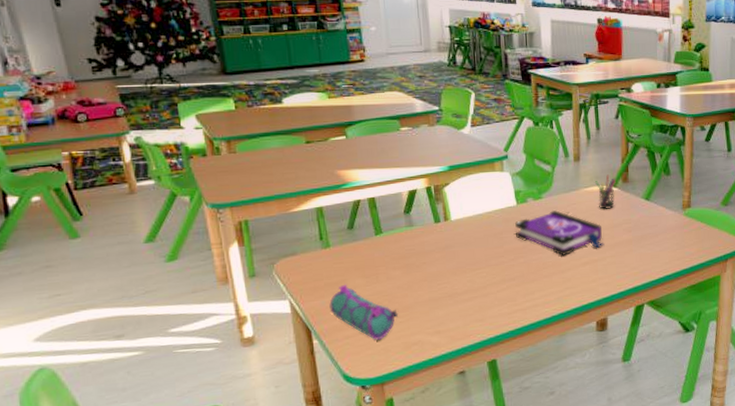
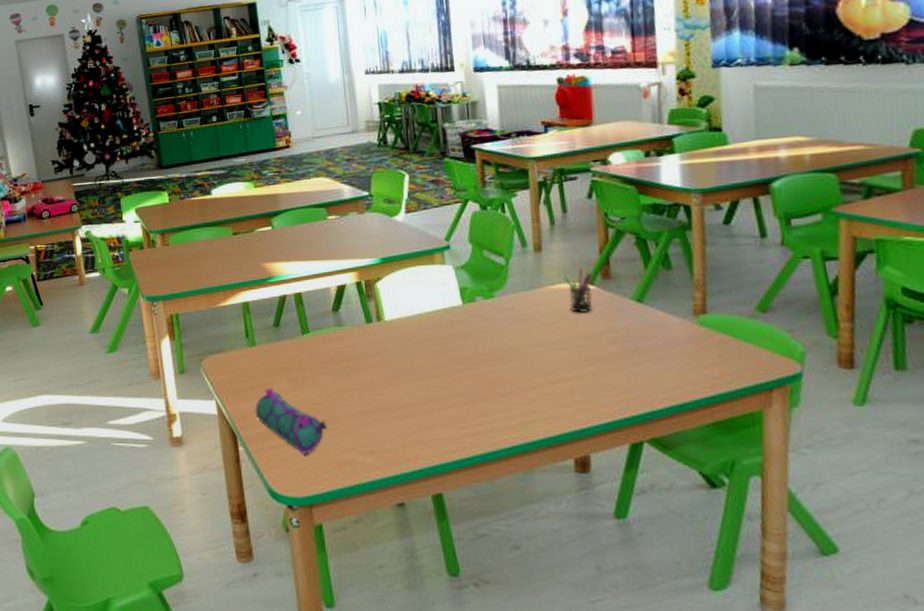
board game: present [515,210,605,256] -> none [461,312,581,369]

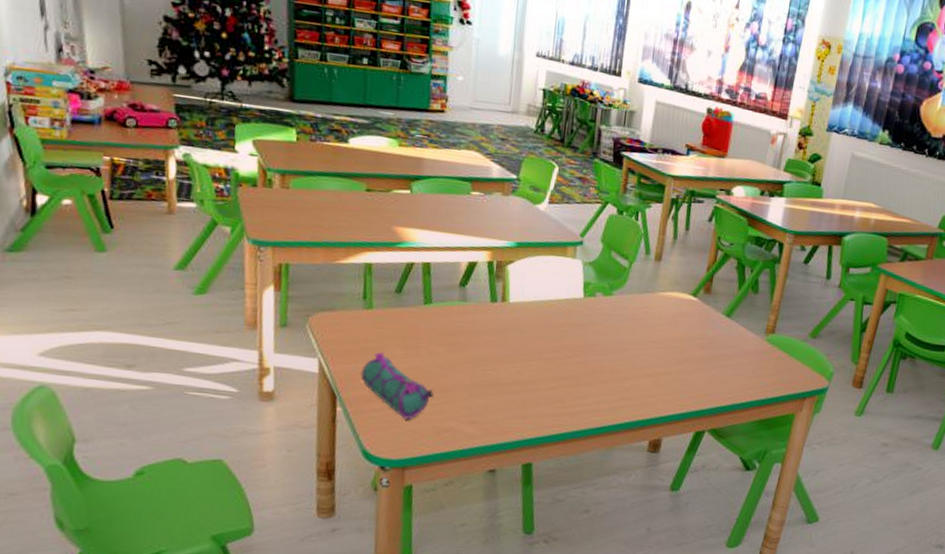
pen holder: present [564,268,594,313] -> none [674,281,698,320]

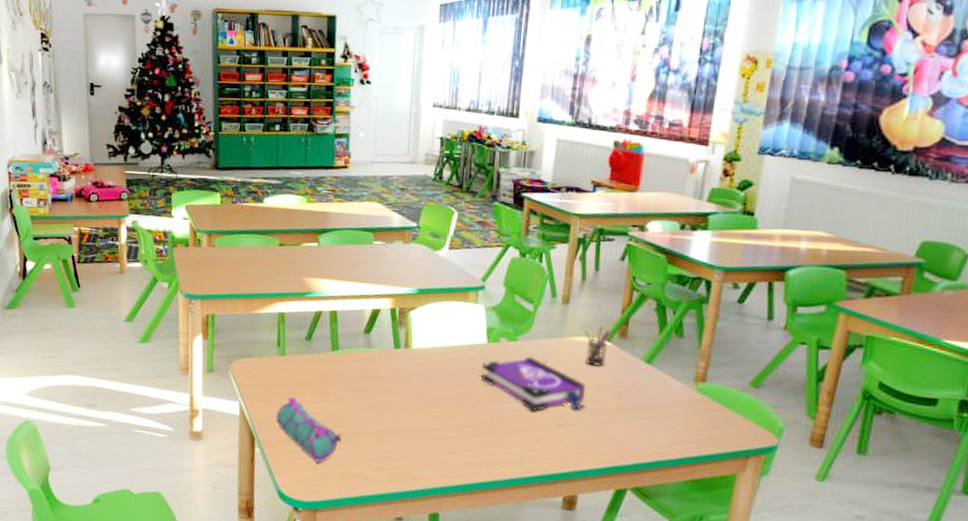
board game: none [577,311,673,362] -> present [481,357,586,411]
pen holder: none [674,281,698,320] -> present [585,325,612,367]

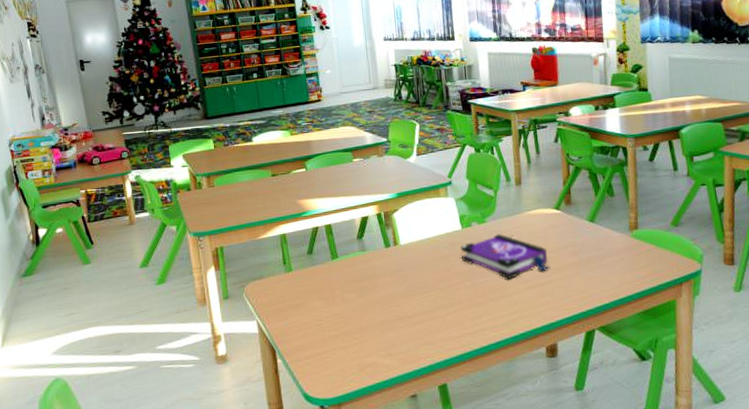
pencil case: present [275,396,342,463] -> none [291,306,353,361]
pen holder: present [585,325,612,367] -> none [538,197,559,232]

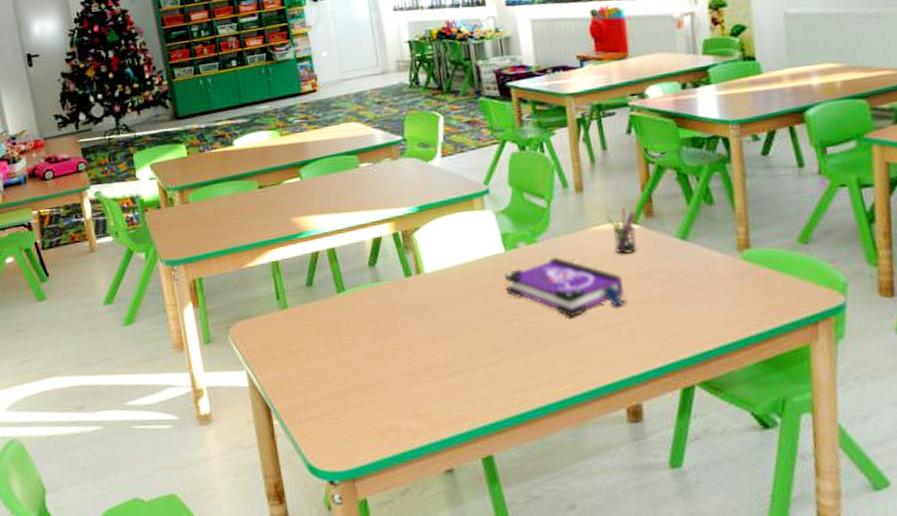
pen holder: none [538,197,559,232] -> present [607,207,637,254]

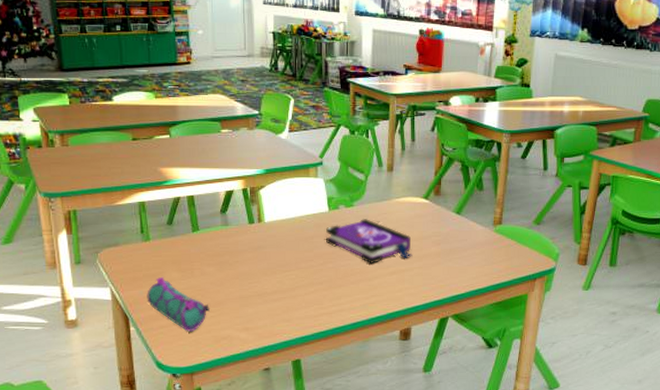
pencil case: none [289,352,368,423] -> present [147,276,210,332]
pen holder: present [607,207,637,254] -> none [407,186,429,221]

